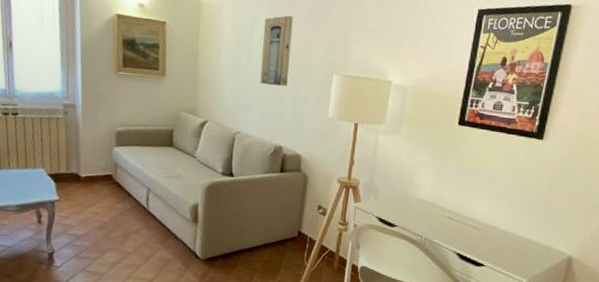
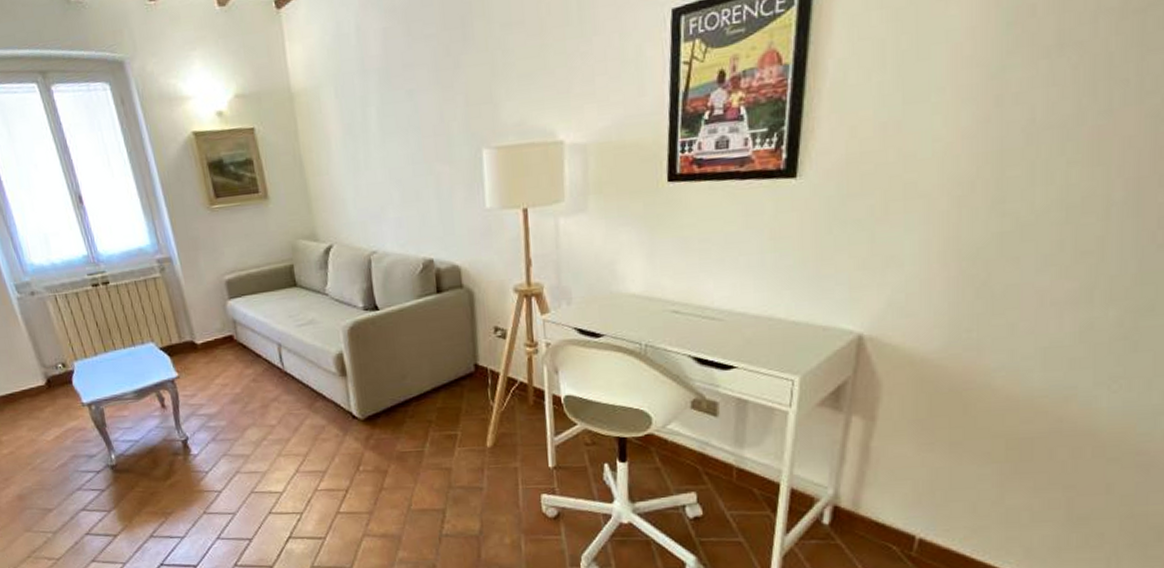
wall art: present [260,16,293,87] -> none [377,82,424,182]

